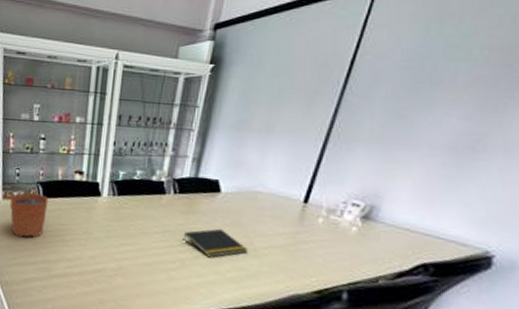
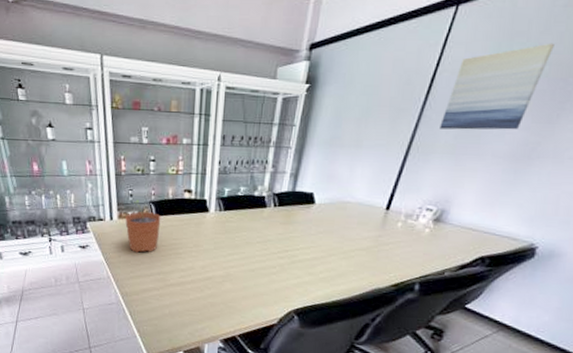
notepad: present [182,228,248,258] -> none [282,235,338,262]
wall art: none [364,26,493,119] -> present [440,43,554,130]

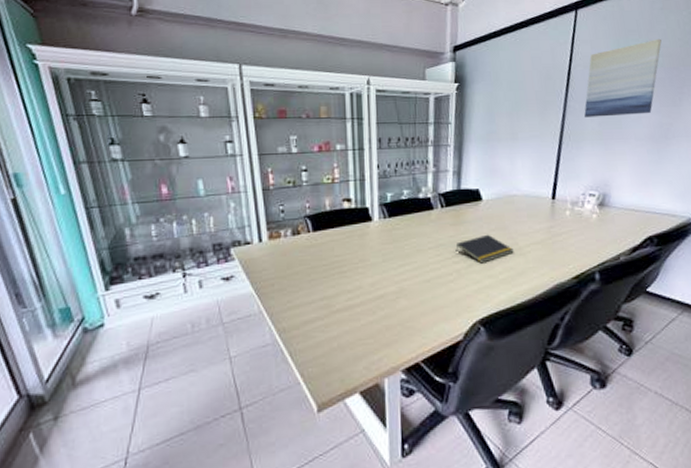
plant pot: present [124,200,161,253] -> none [276,216,319,277]
notepad: none [282,235,338,262] -> present [455,234,514,264]

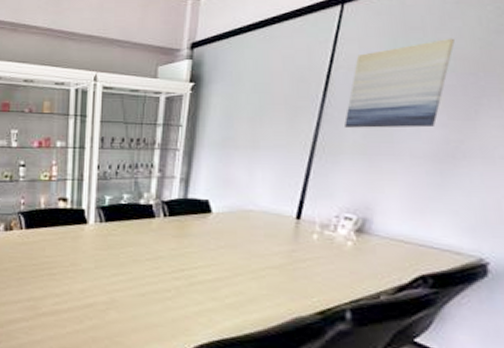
notepad: present [455,234,514,264] -> none [176,251,245,283]

